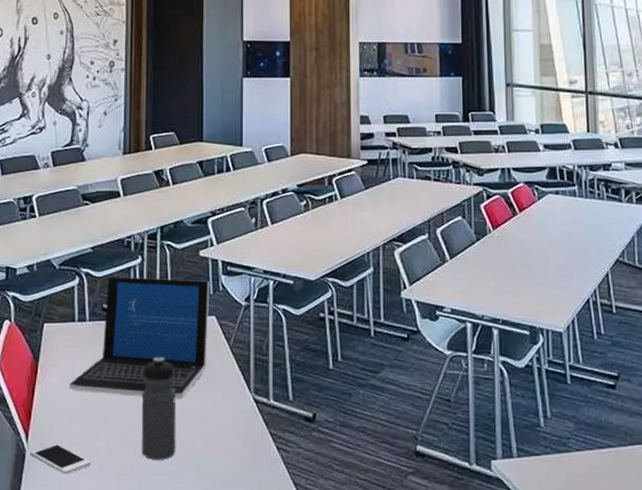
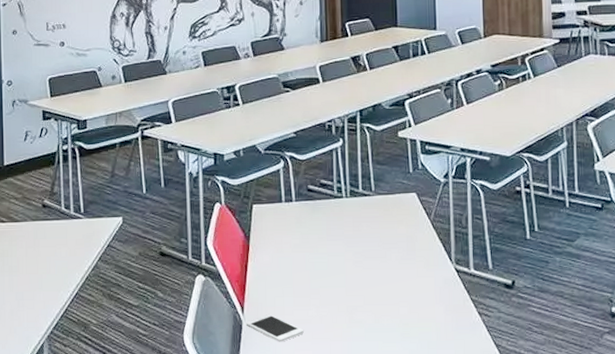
laptop: present [68,276,210,400] -> none [279,158,410,272]
water bottle: present [141,357,176,460] -> none [348,233,383,327]

